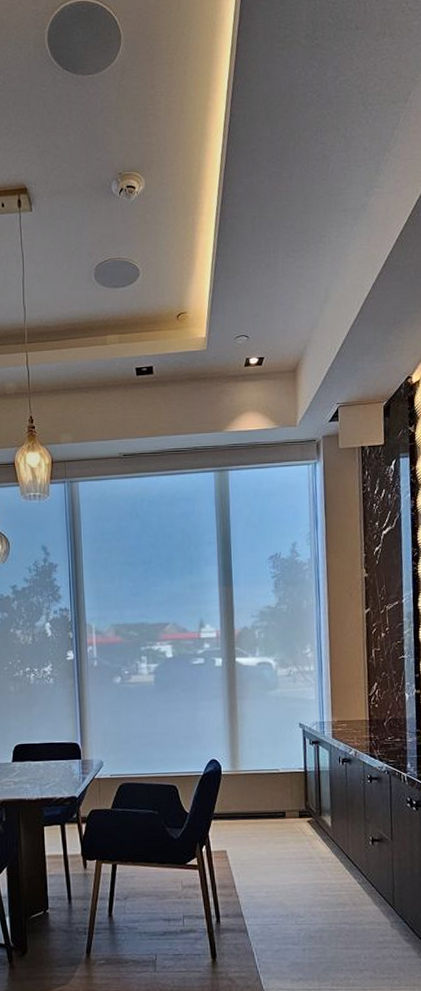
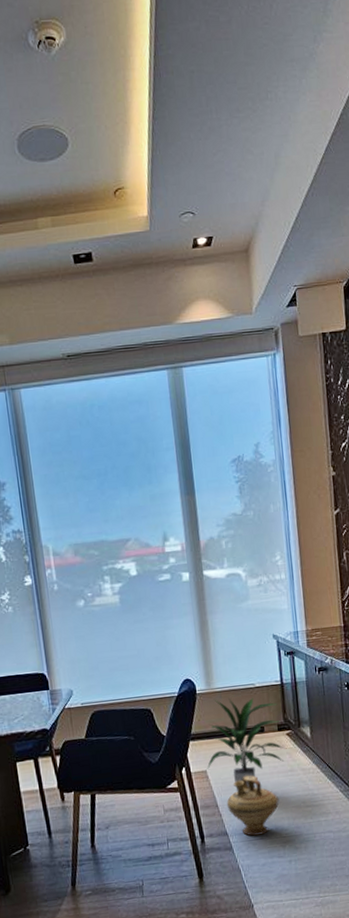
indoor plant: none [226,781,304,873] -> present [206,698,284,789]
ceramic jug: none [244,859,297,920] -> present [226,775,279,836]

